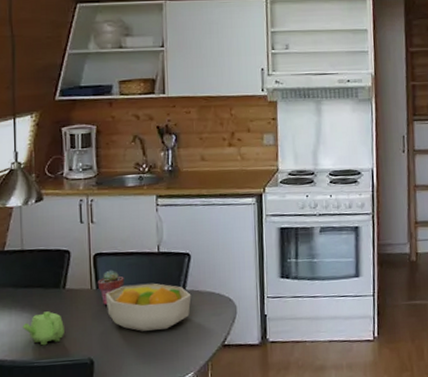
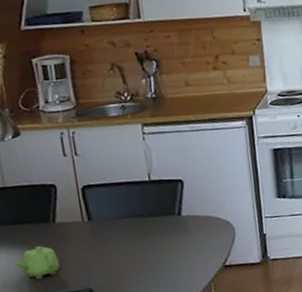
potted succulent: present [97,270,124,305] -> none [88,201,117,236]
fruit bowl: present [105,283,192,331] -> none [98,211,188,259]

